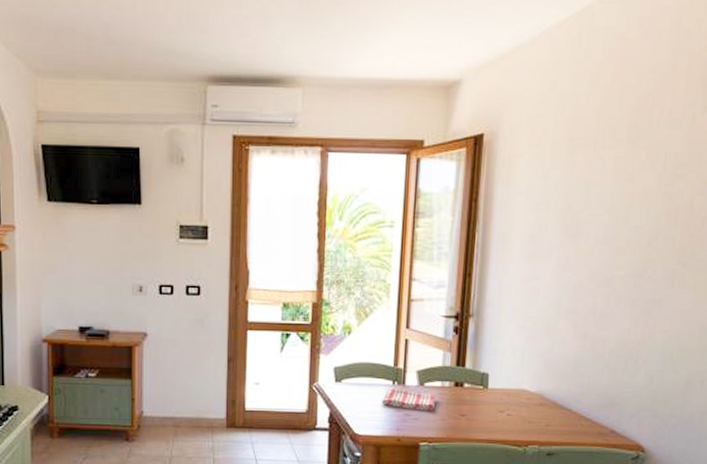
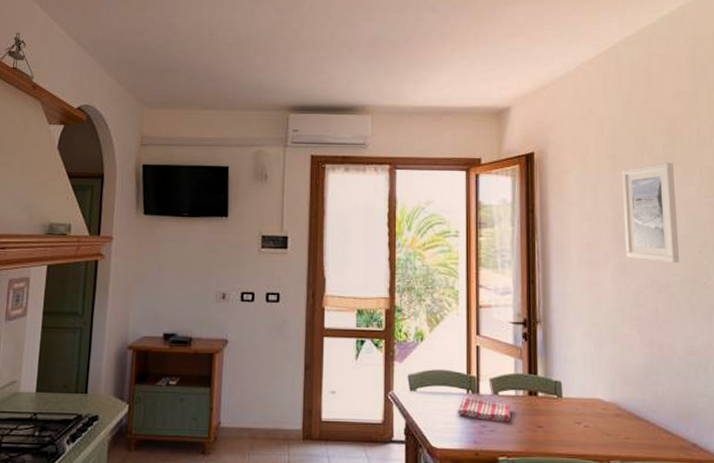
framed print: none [570,146,636,257] -> present [622,162,680,264]

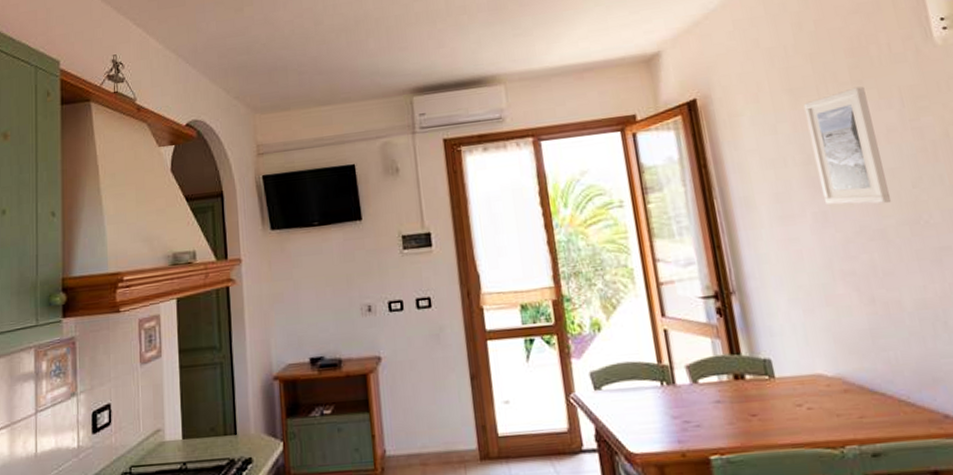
dish towel: present [457,398,510,422] -> none [652,390,717,415]

